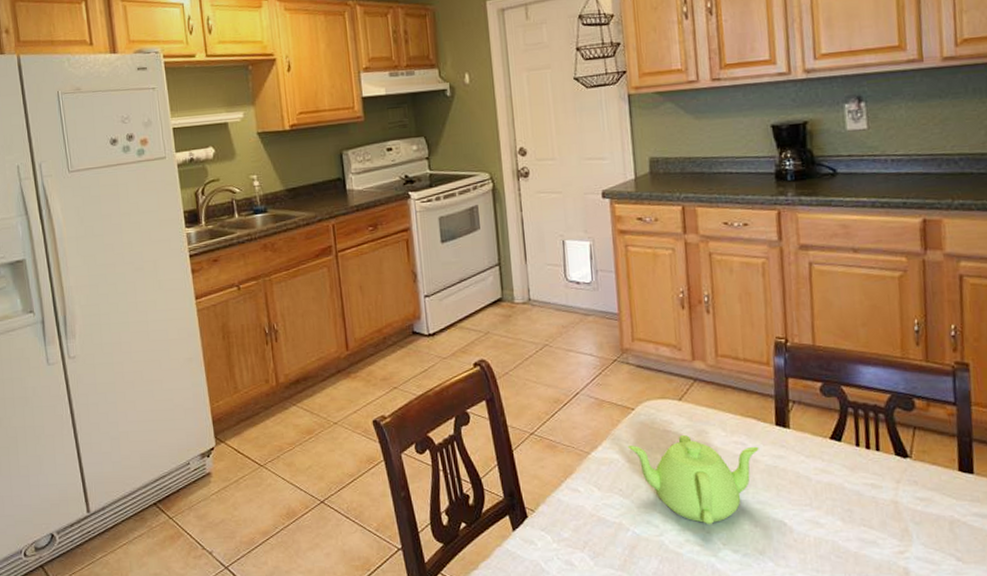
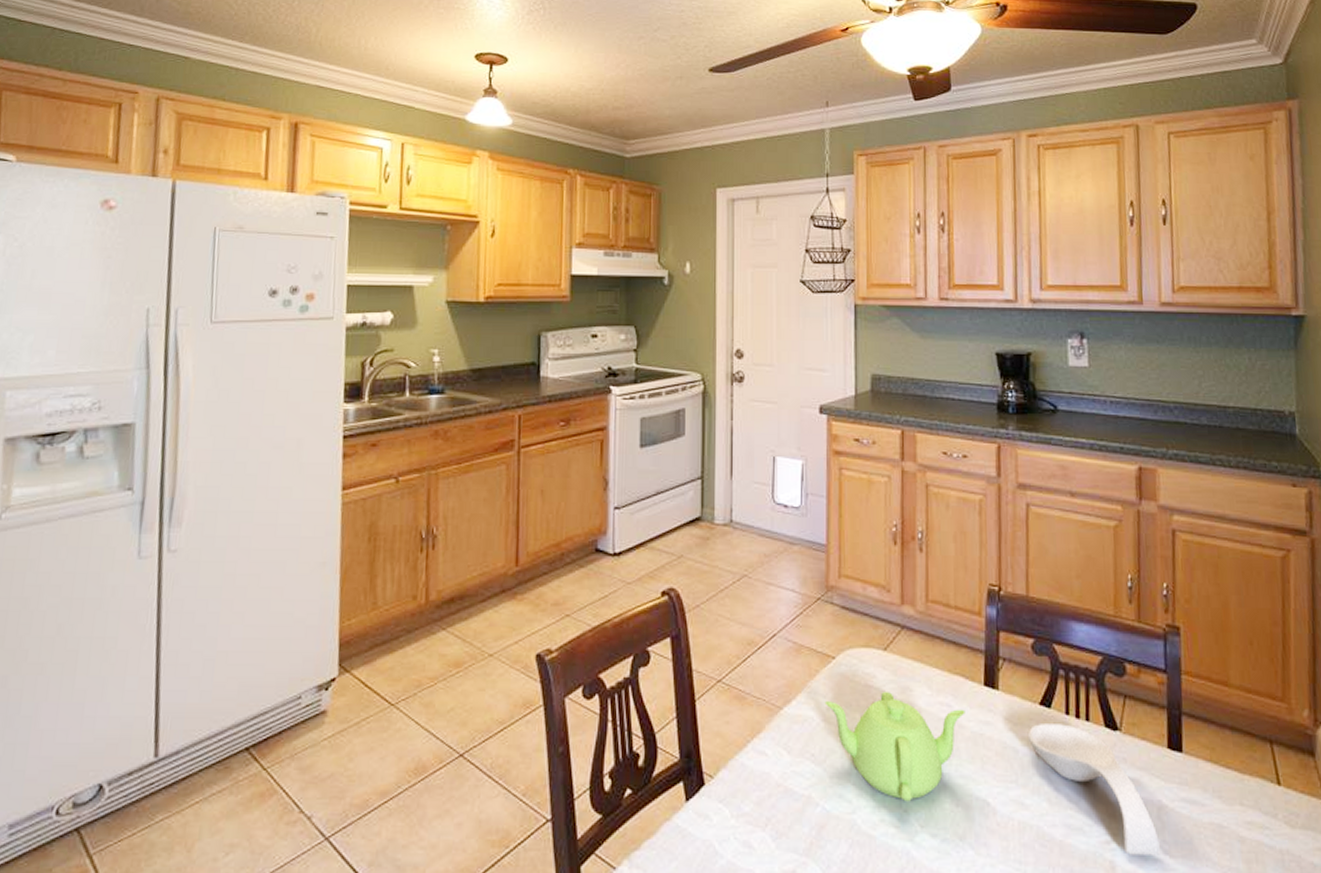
spoon rest: none [819,453,954,562] -> present [1027,722,1161,855]

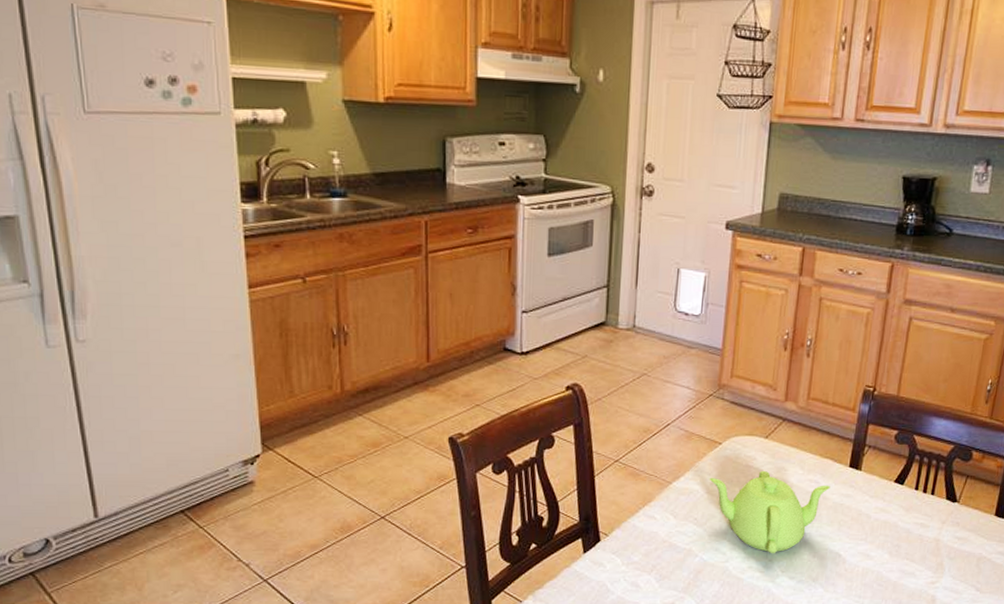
spoon rest: present [1027,722,1161,855] -> none [880,496,975,591]

